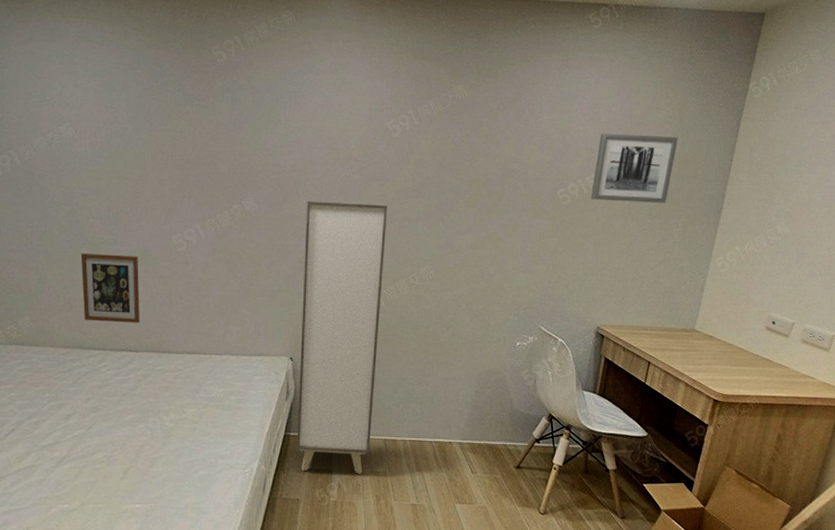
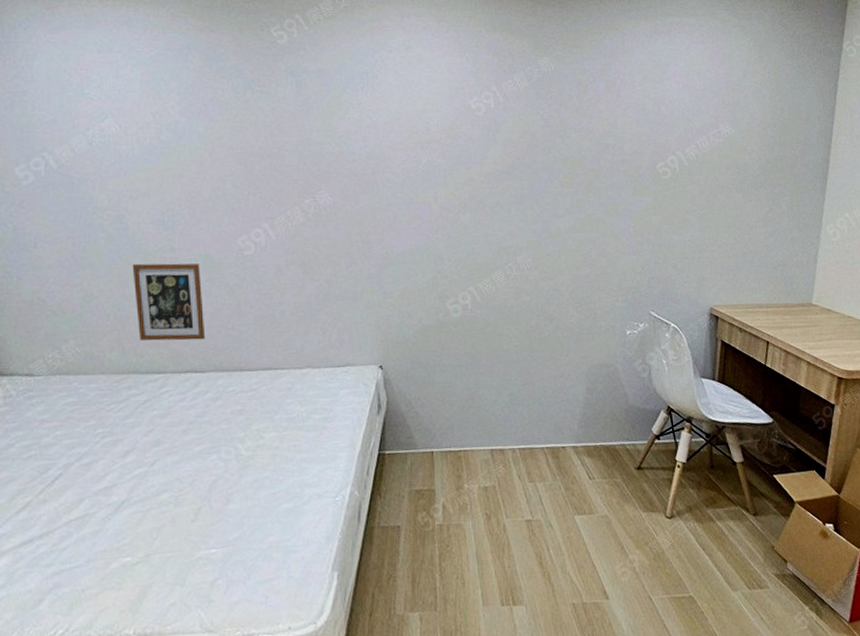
cabinet: present [296,201,388,474] -> none [387,190,477,493]
wall art: present [591,133,678,203] -> none [692,101,777,173]

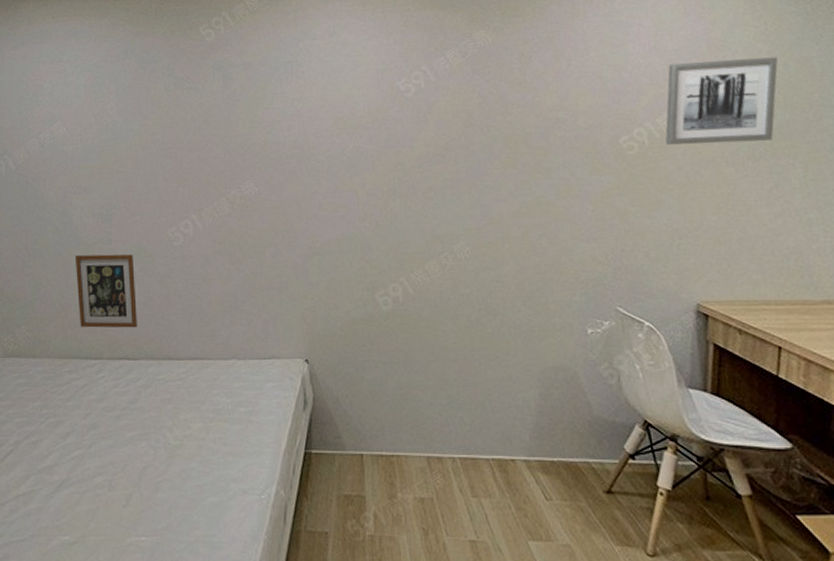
wall art: none [692,101,777,173] -> present [665,57,778,145]

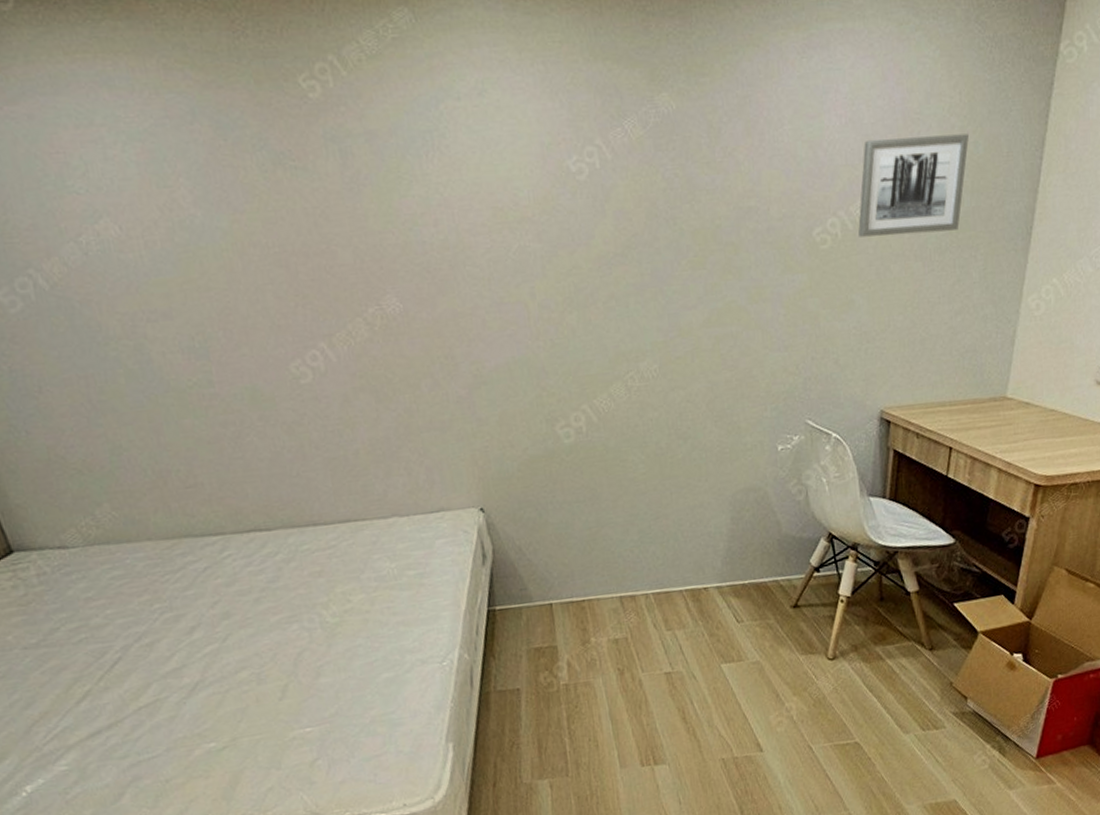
picture frame: present [75,254,137,328] -> none [163,399,266,498]

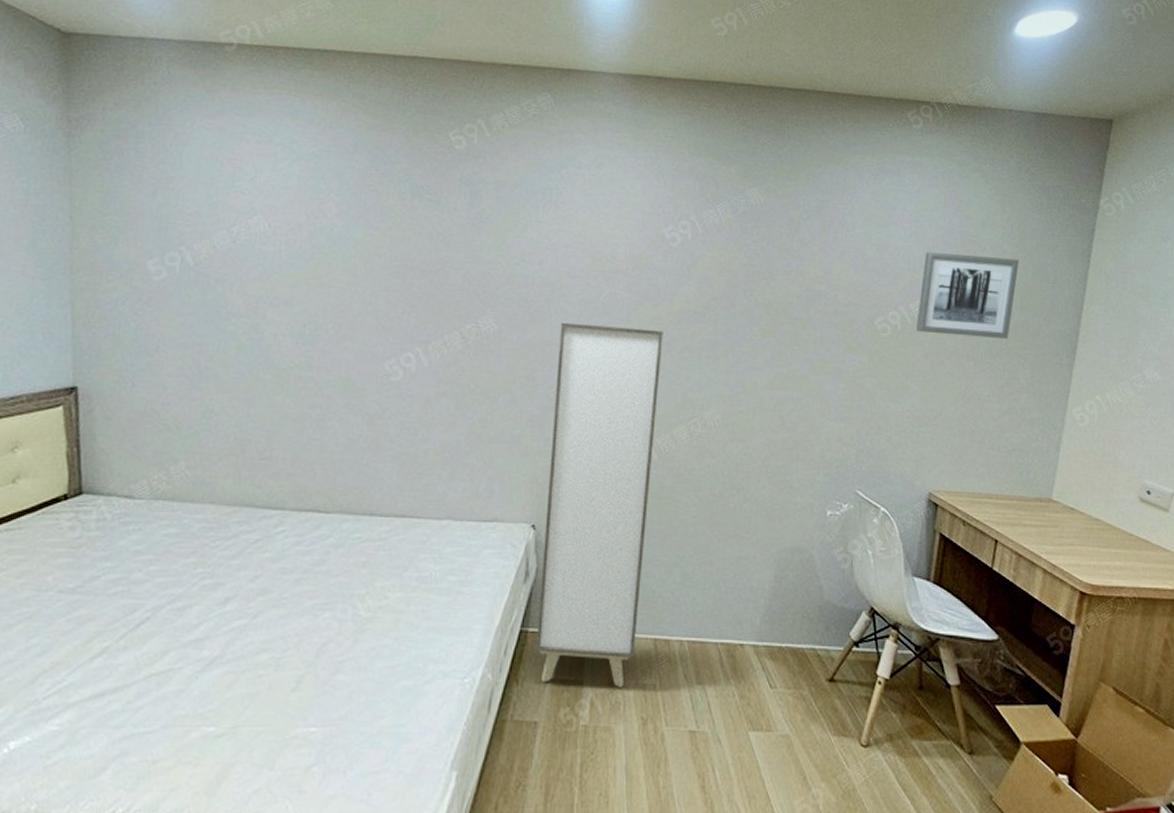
cabinet: none [470,281,603,653] -> present [535,322,663,687]

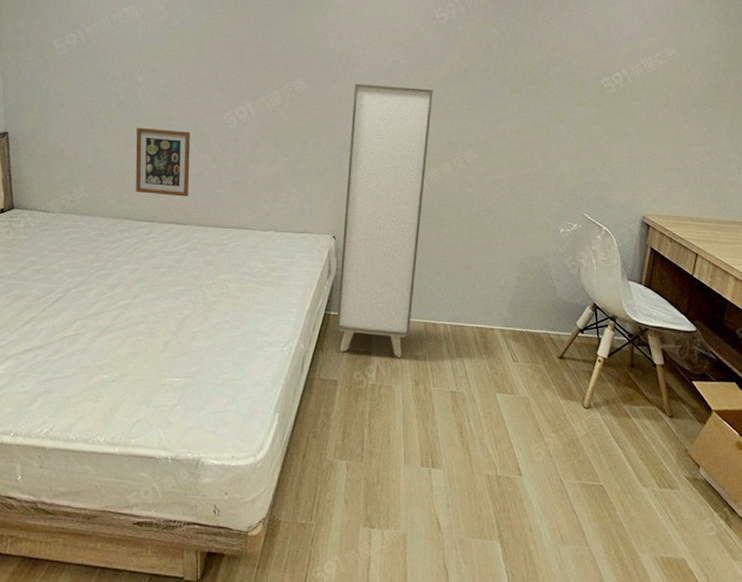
picture frame: none [259,379,338,475] -> present [135,127,191,197]
wall art: present [916,251,1019,339] -> none [636,24,723,94]

